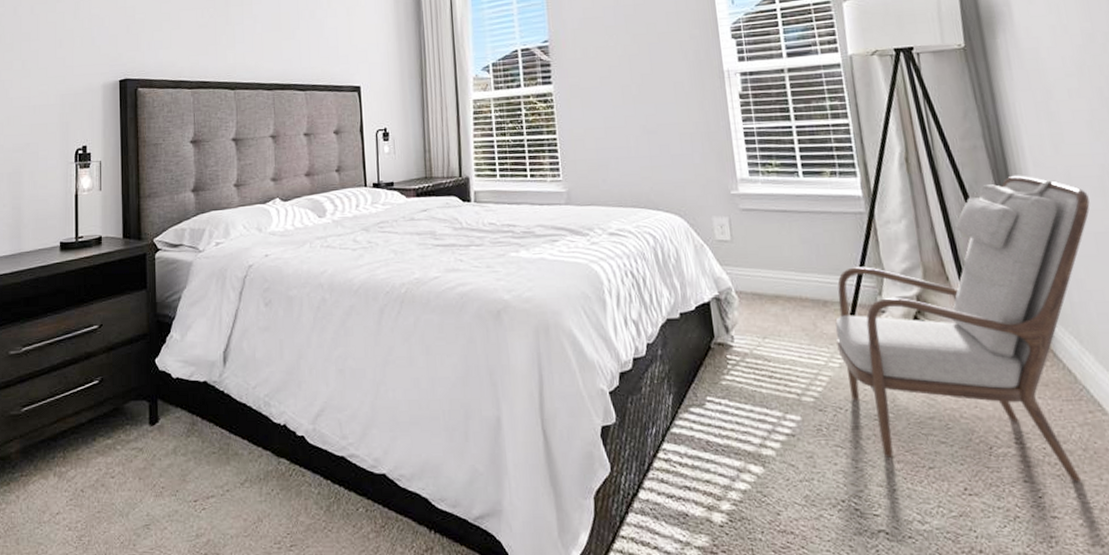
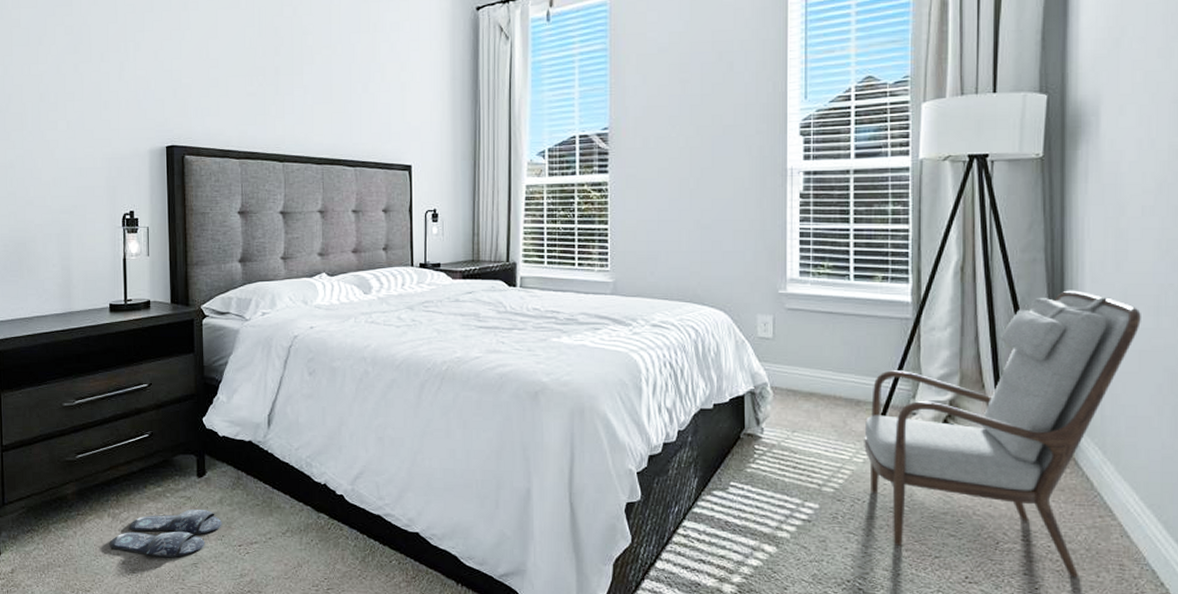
slippers: none [54,462,176,521] -> present [109,509,222,558]

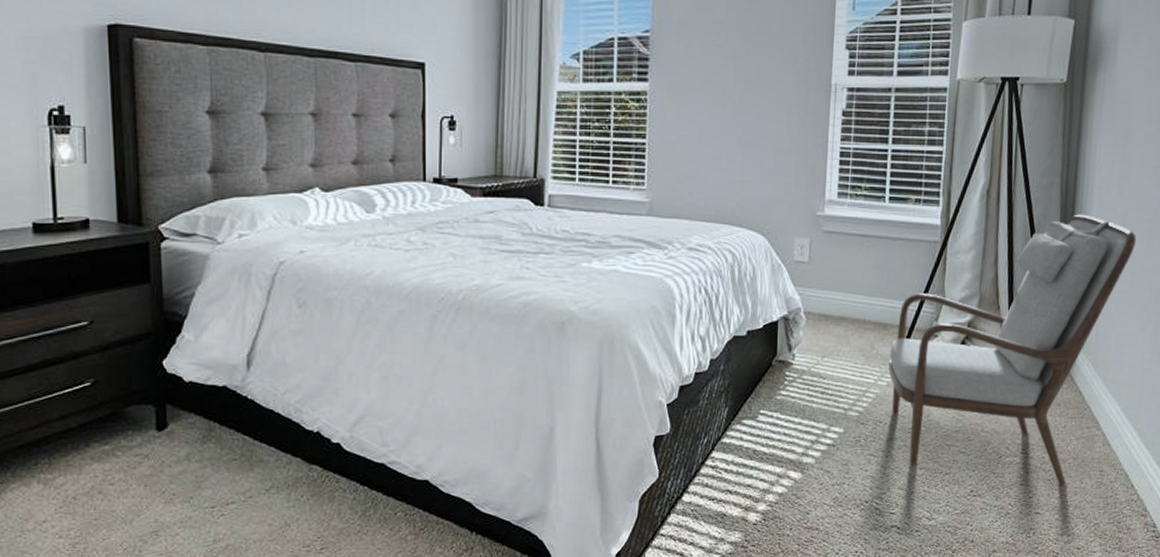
slippers: present [109,509,222,558] -> none [40,469,190,528]

